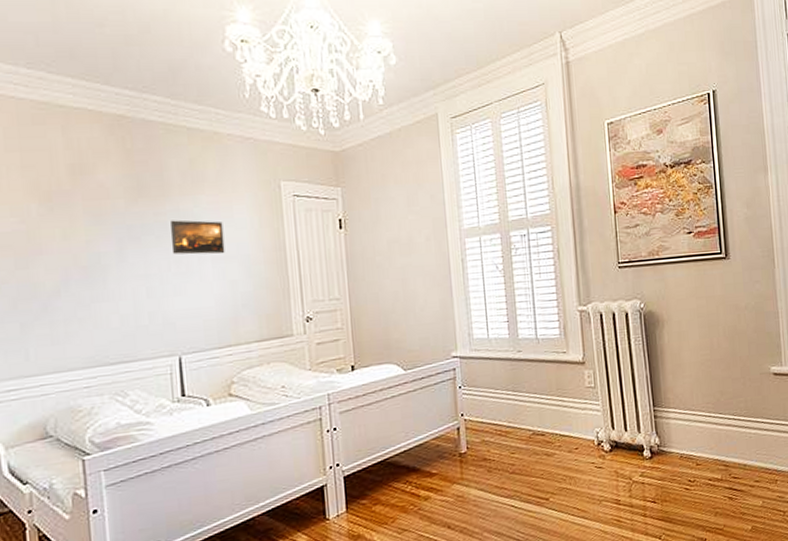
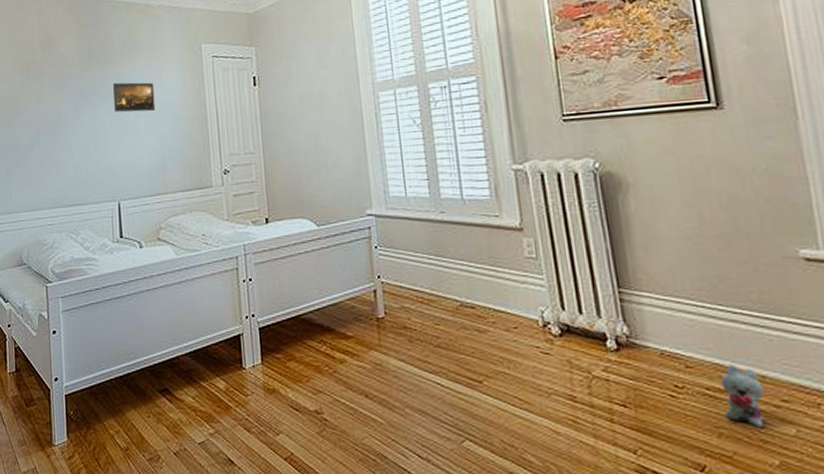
plush toy: none [718,458,745,505] -> present [720,365,765,428]

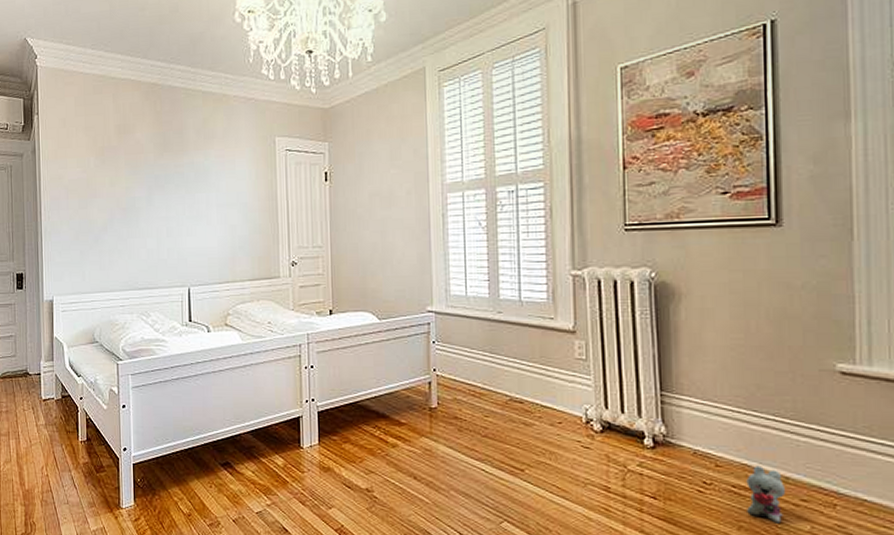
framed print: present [113,82,156,112] -> none [187,171,228,202]

